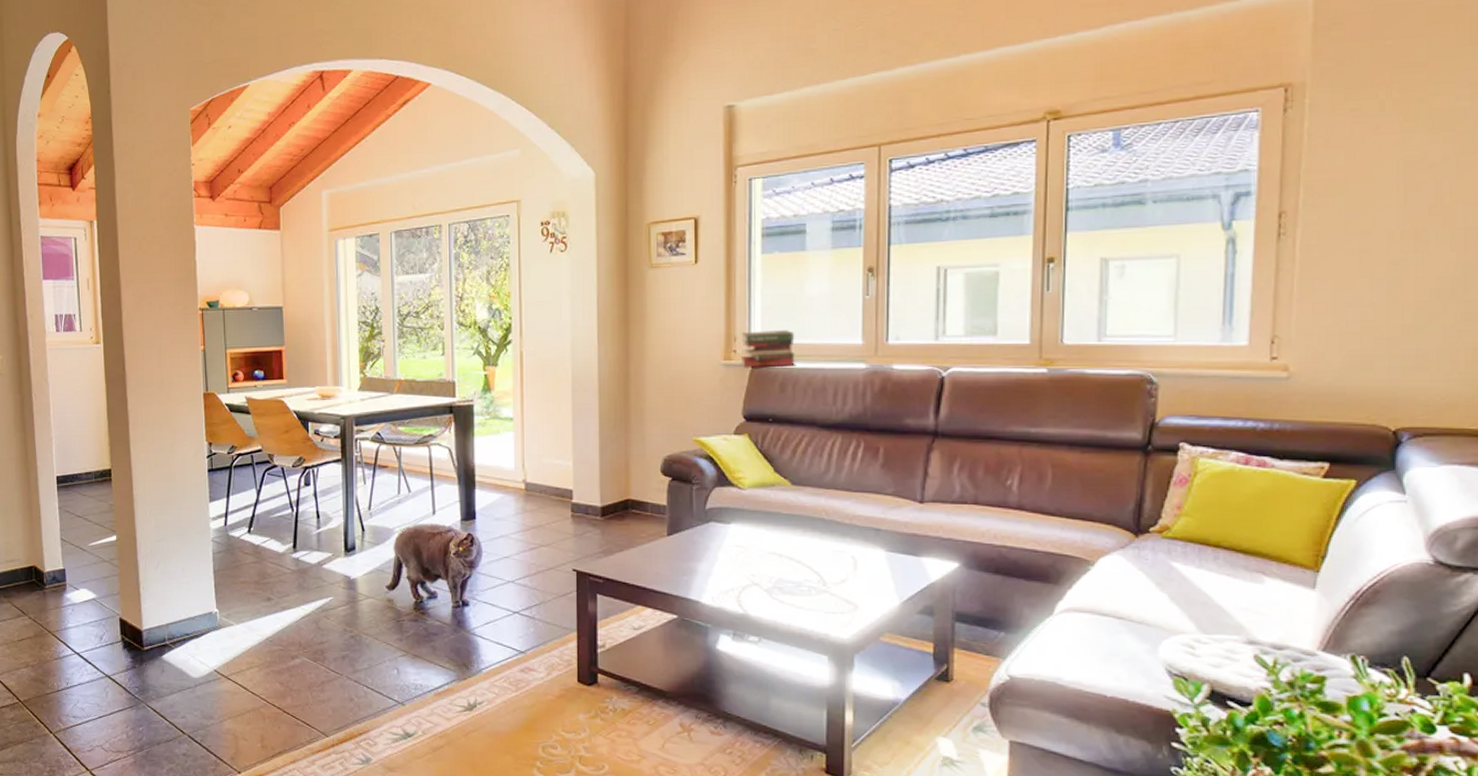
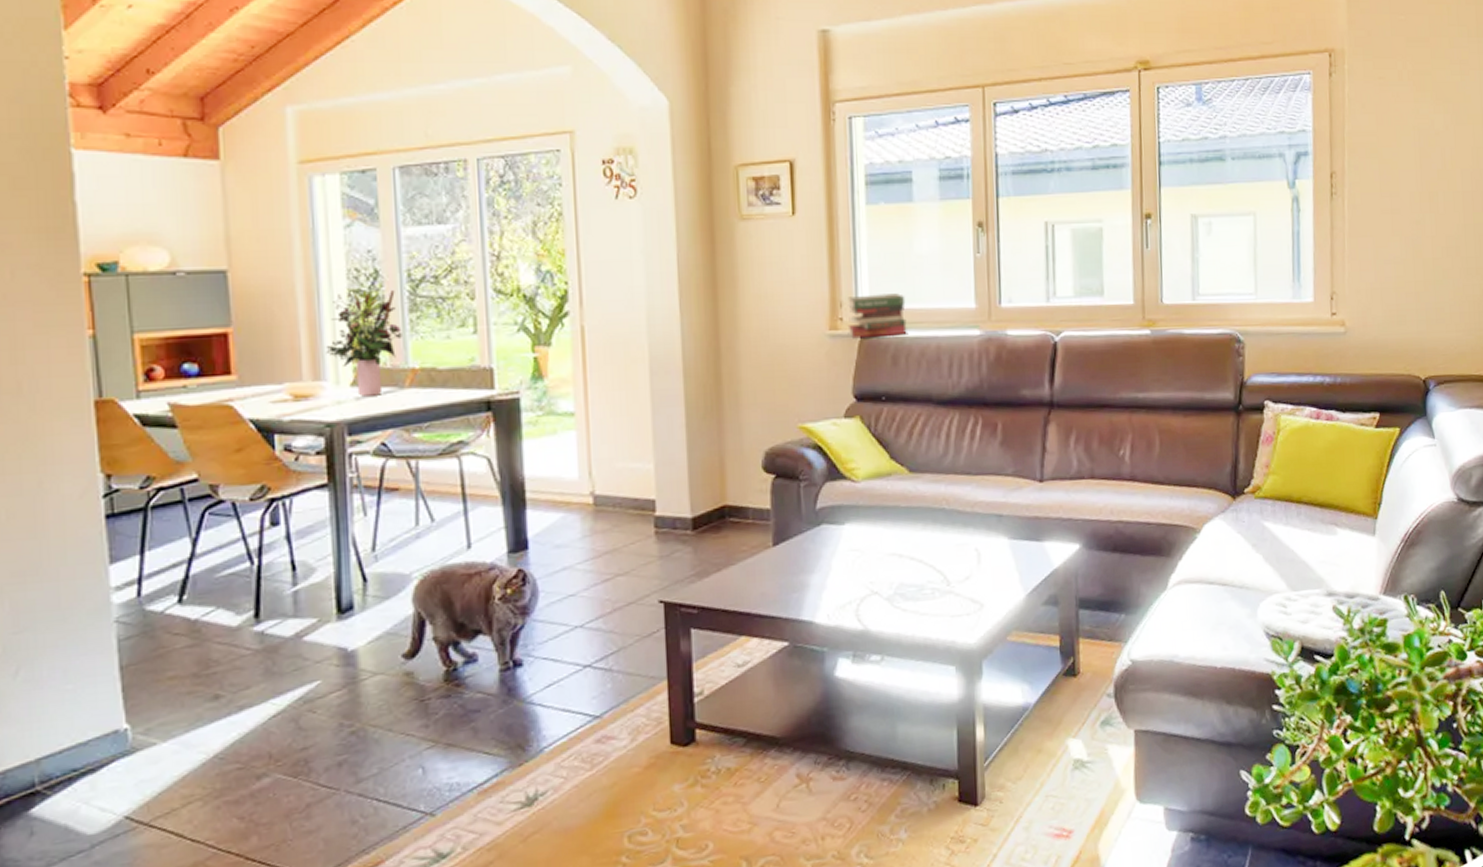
bouquet: none [342,322,393,398] -> present [325,290,402,396]

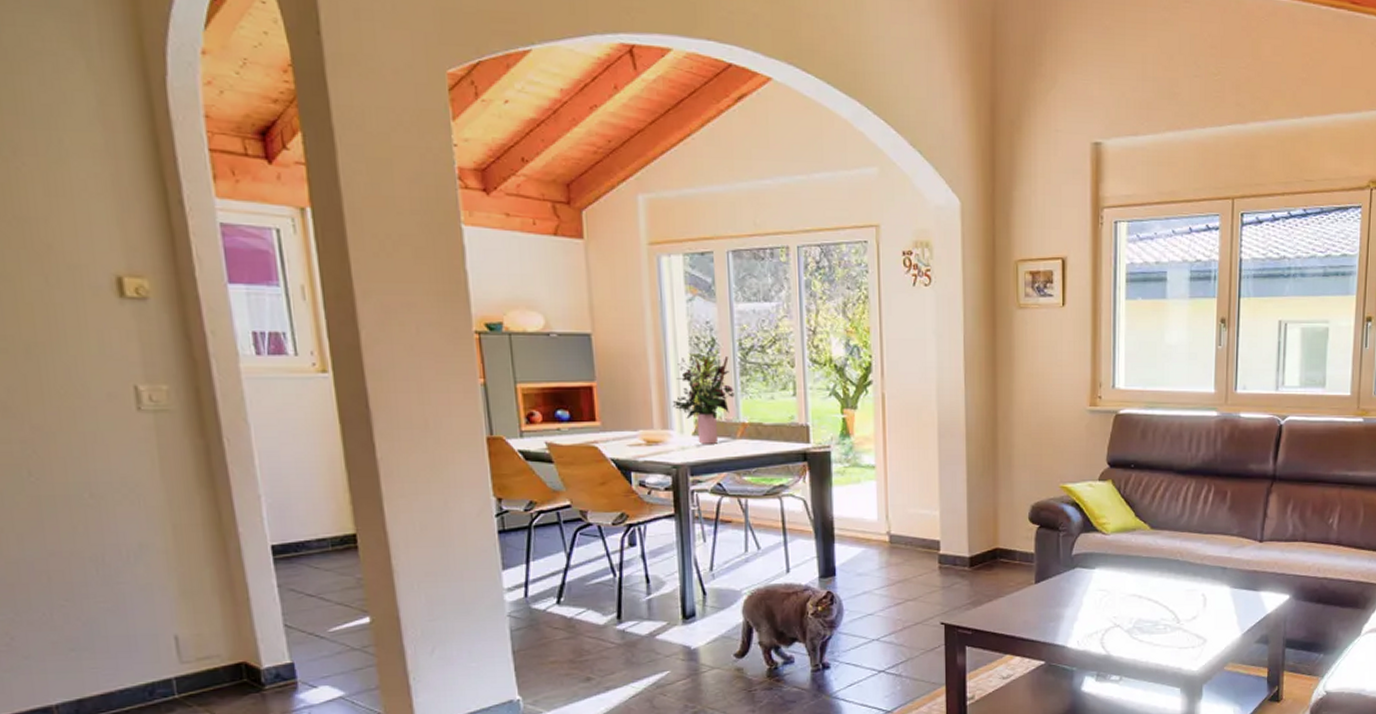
books: present [847,293,907,339] -> none [1105,377,1155,415]

